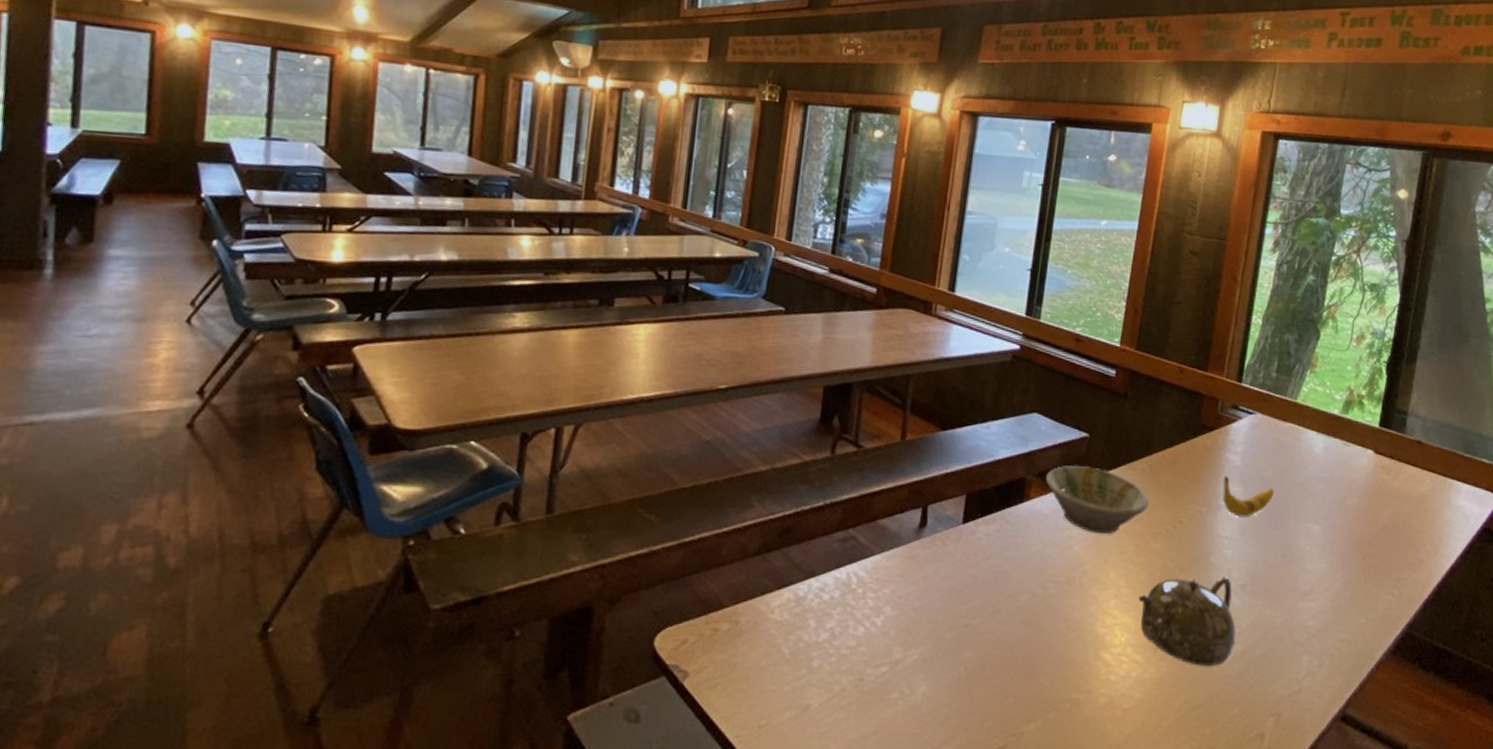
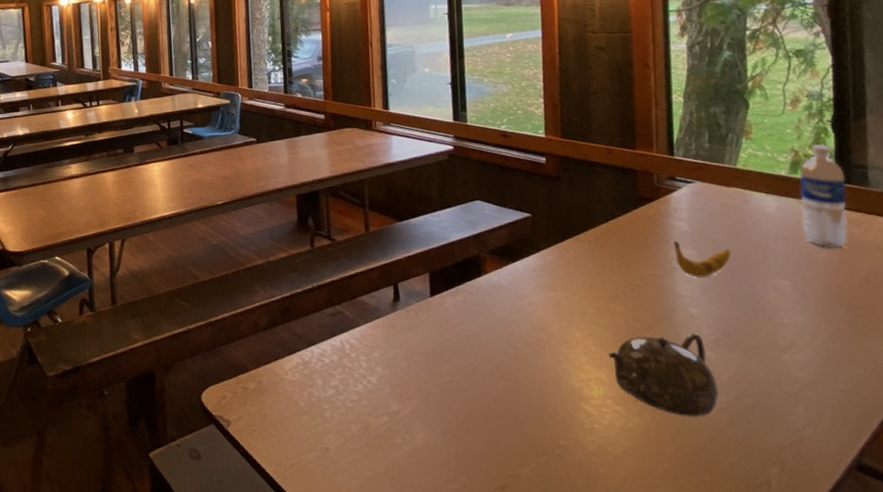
bowl: present [1046,465,1149,534] -> none [498,242,602,300]
water bottle: none [1341,385,1388,494] -> present [799,144,848,248]

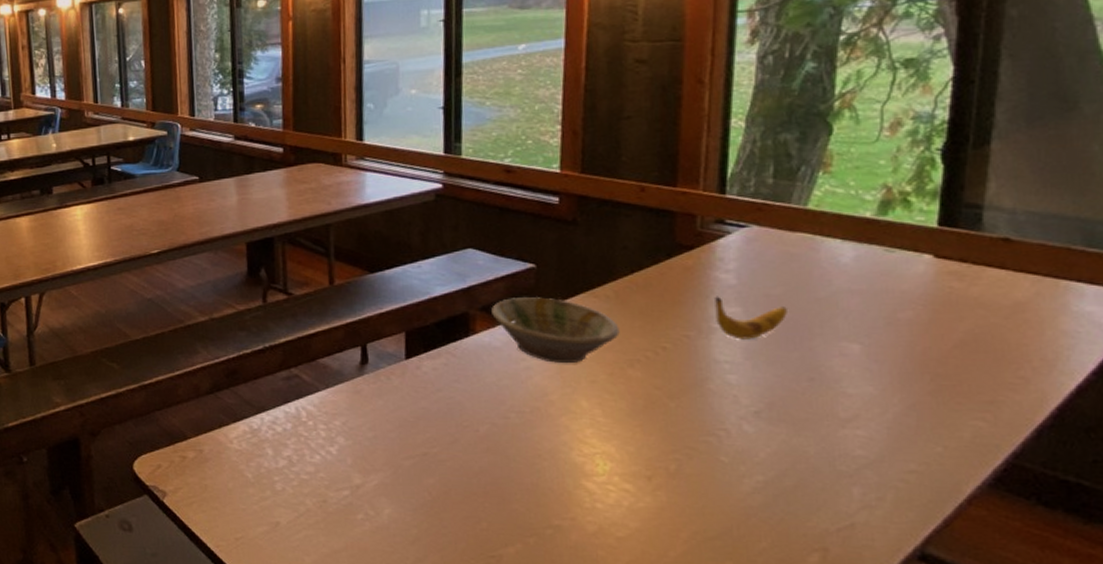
bowl: none [498,242,602,300] -> present [491,297,620,364]
teapot: present [608,333,719,416] -> none [619,403,753,497]
water bottle: present [799,144,848,248] -> none [884,179,952,305]

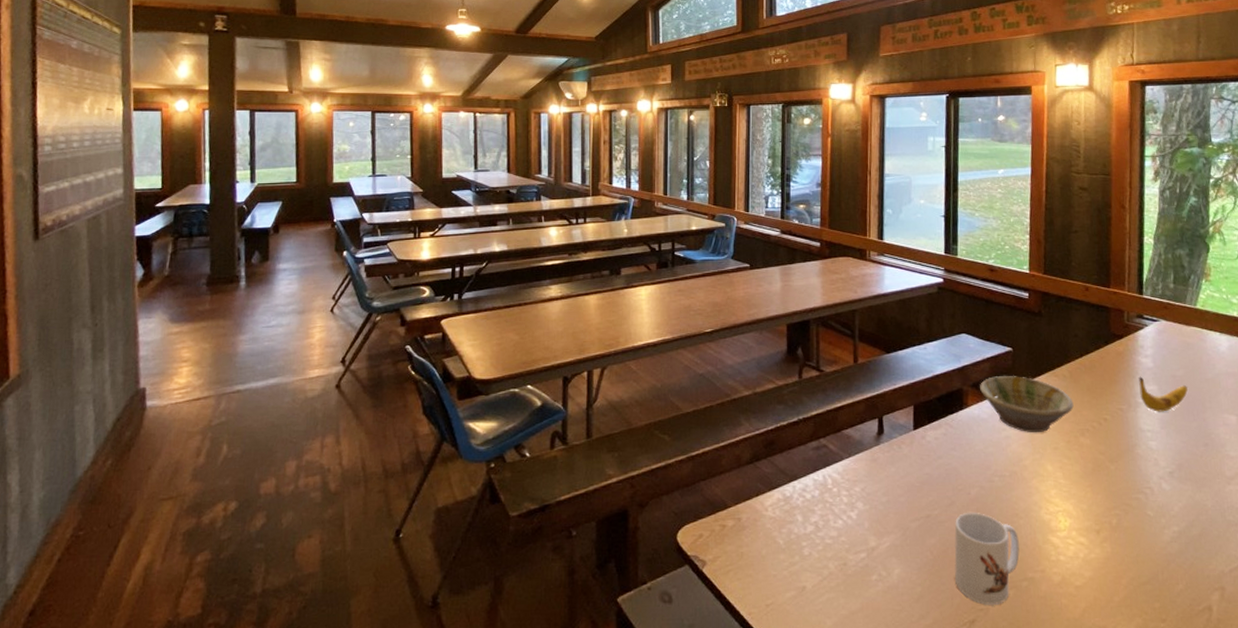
mug: none [458,452,543,552] -> present [954,513,1020,605]

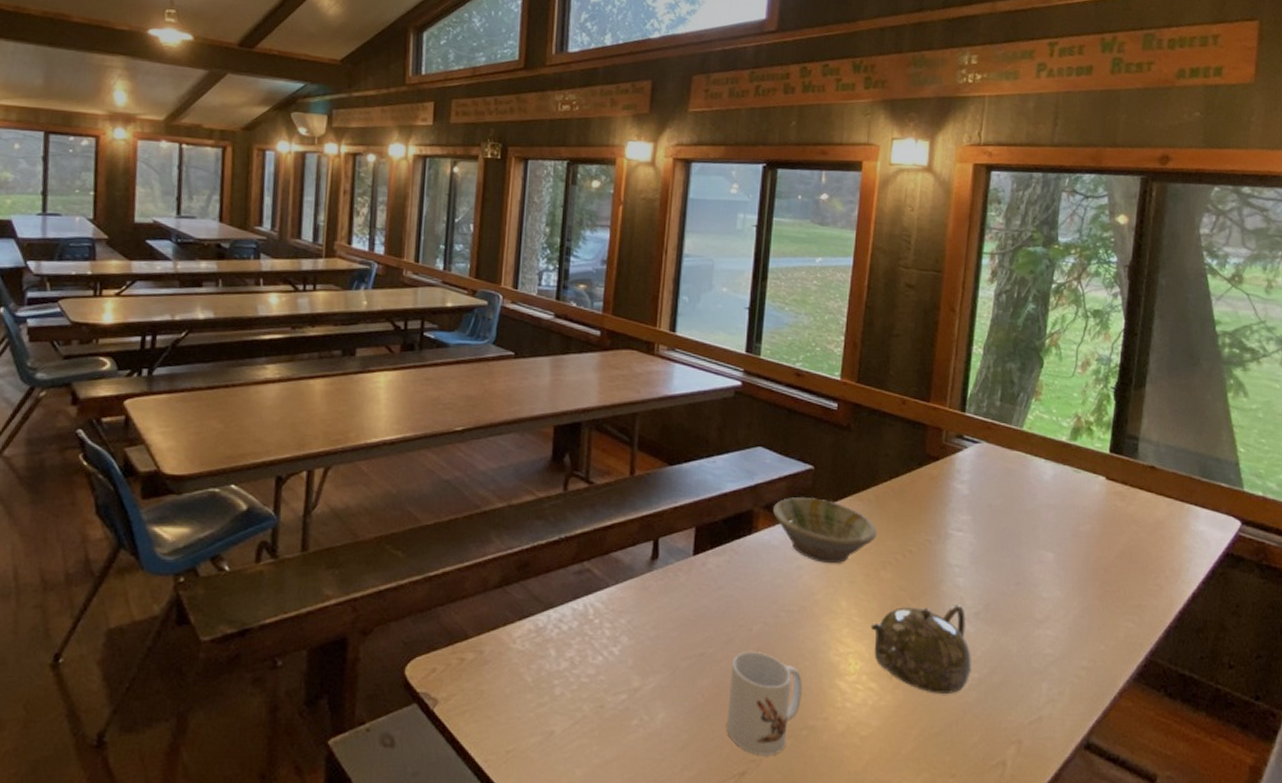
teapot: none [1075,465,1171,546] -> present [870,605,971,694]
banana: present [1139,376,1188,412] -> none [951,504,1004,546]

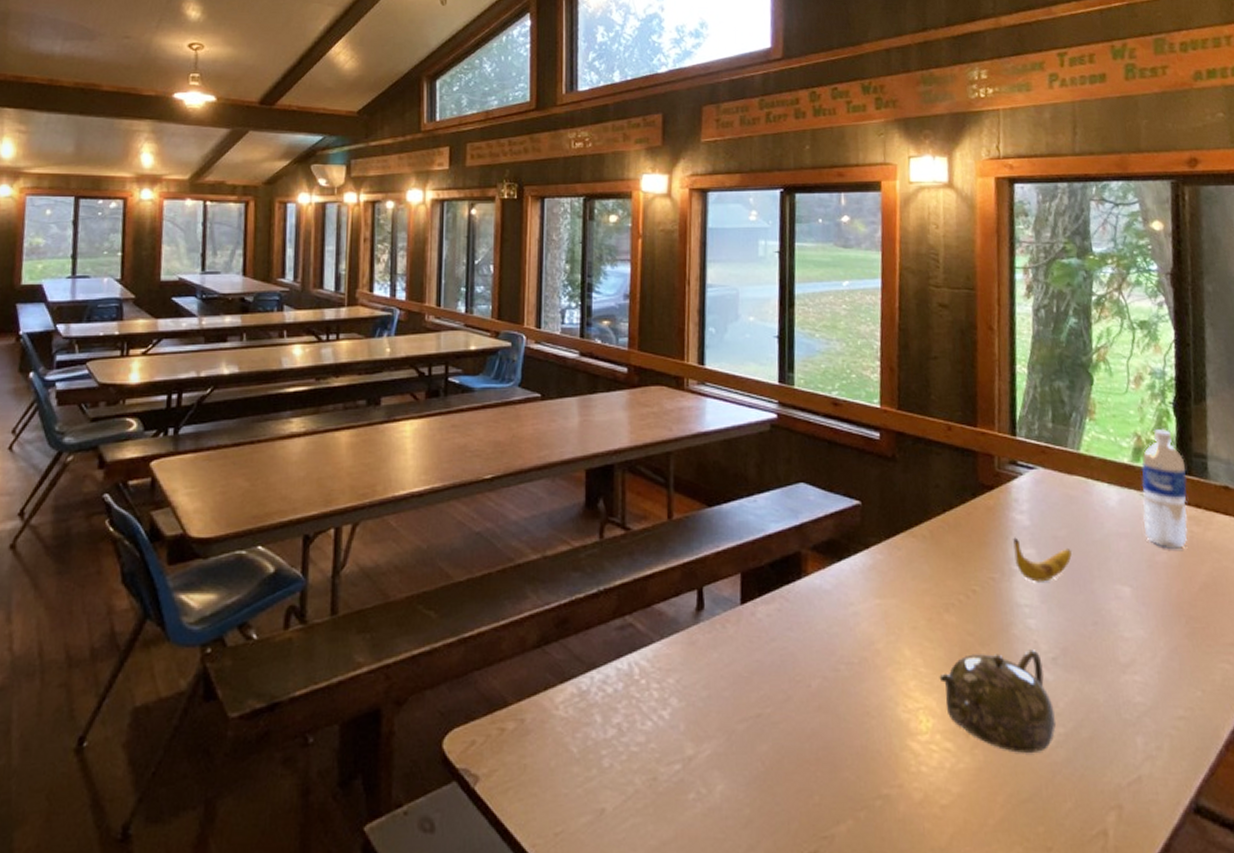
mug: present [727,652,802,755] -> none [791,711,872,831]
bowl: present [773,497,877,564] -> none [822,536,936,609]
banana: none [951,504,1004,546] -> present [1013,537,1072,582]
water bottle: none [1072,411,1118,520] -> present [1141,429,1187,549]

